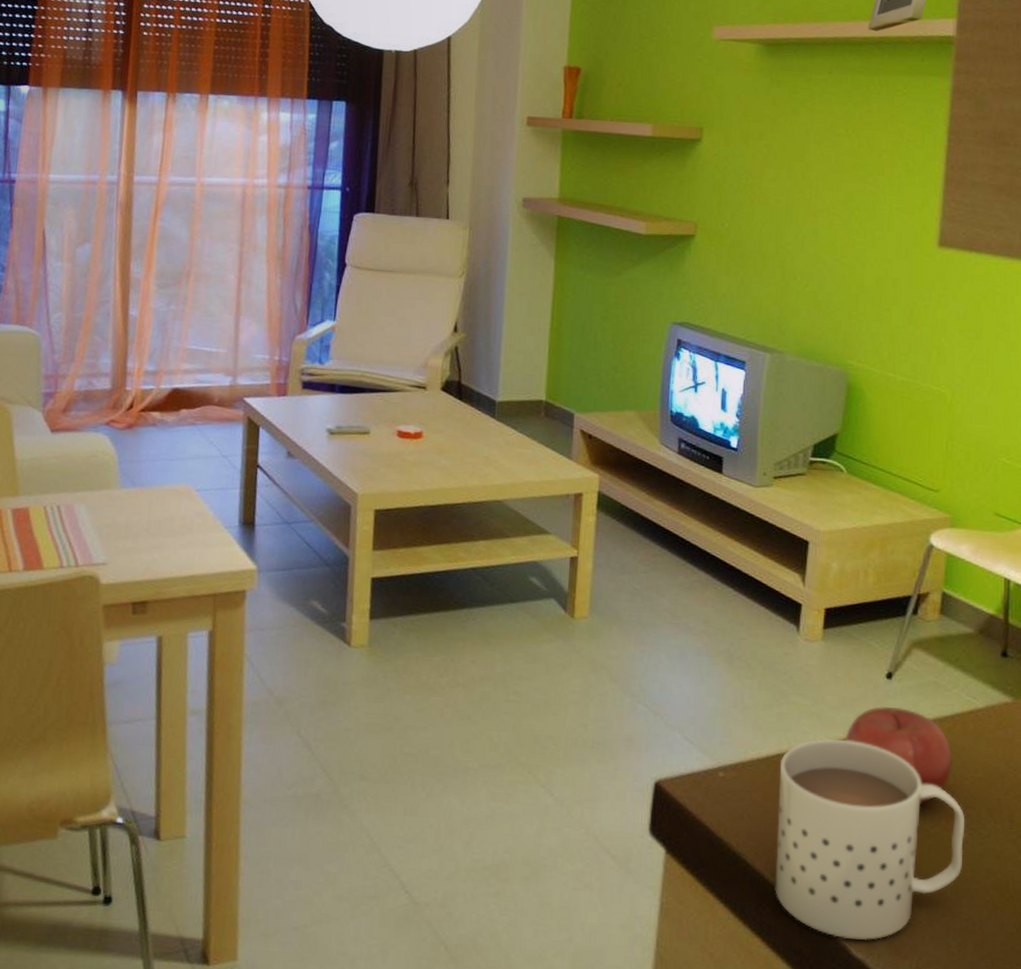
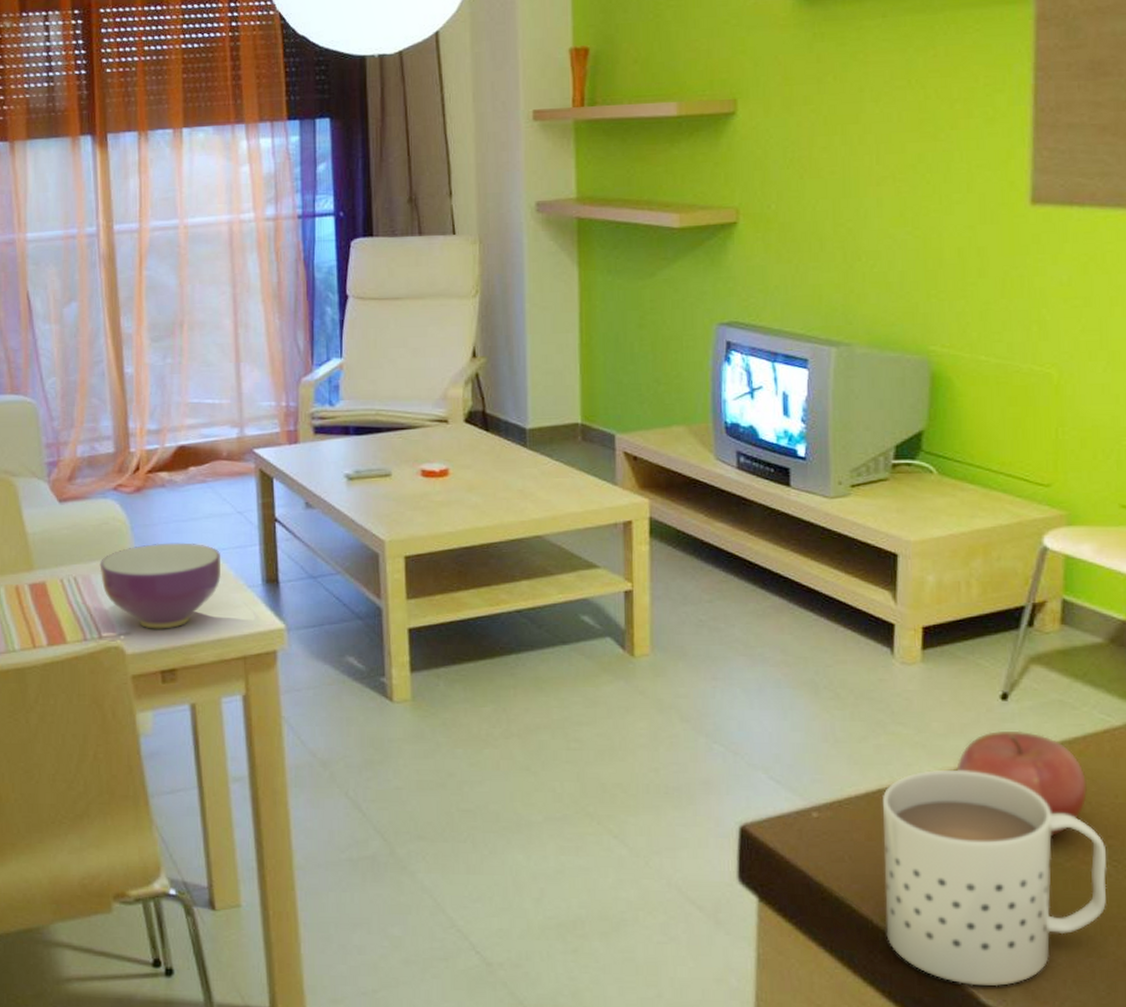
bowl: none [83,479,202,563] -> present [99,542,222,629]

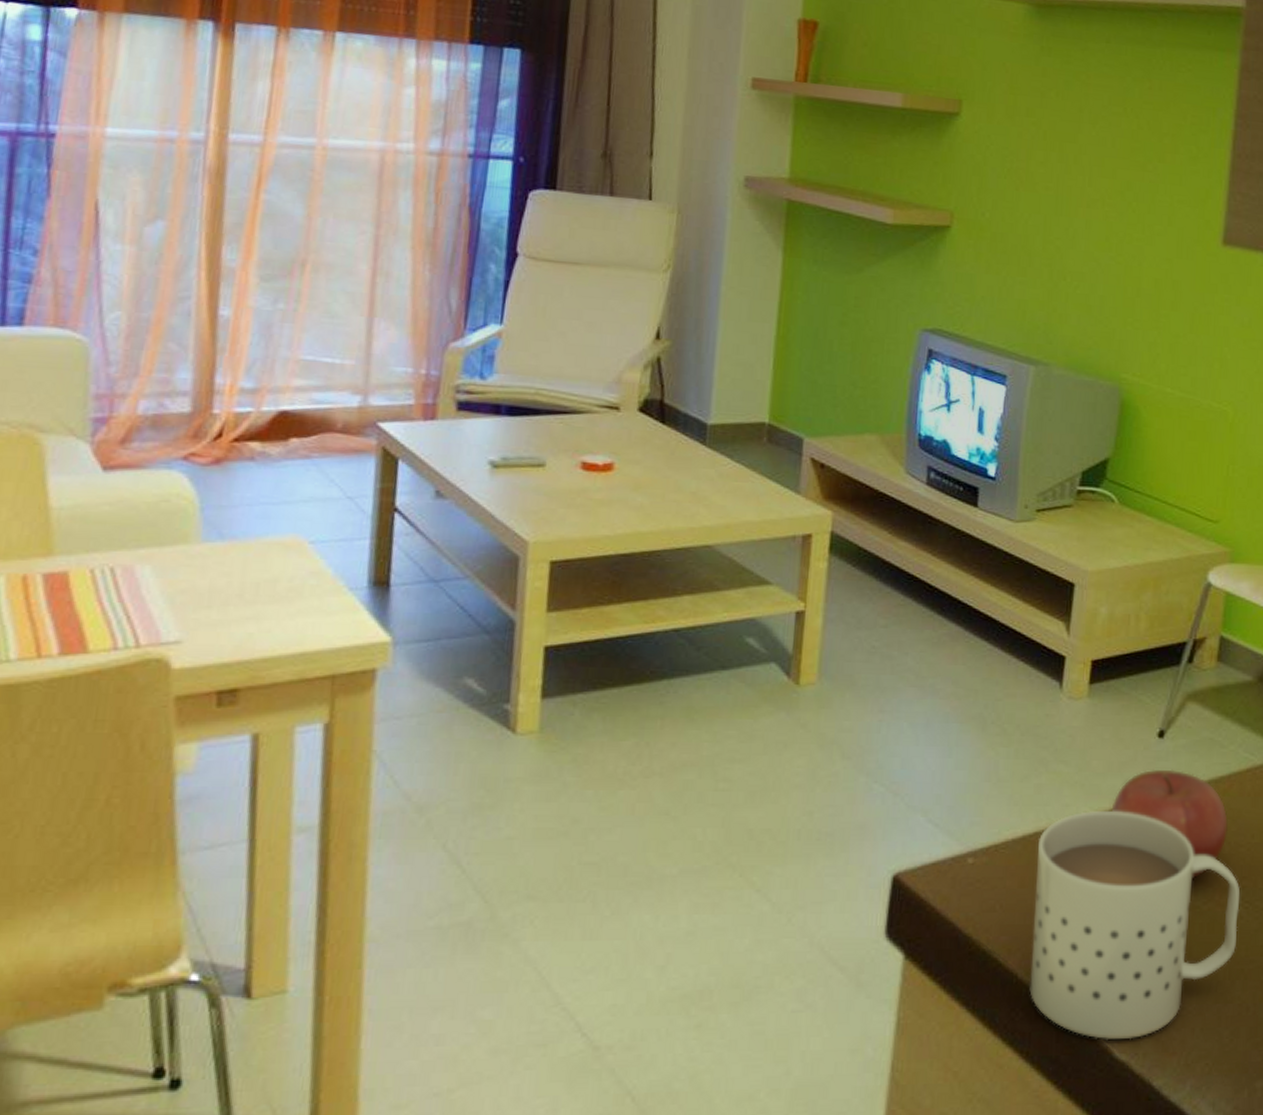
bowl: present [99,542,222,629] -> none [148,529,318,639]

